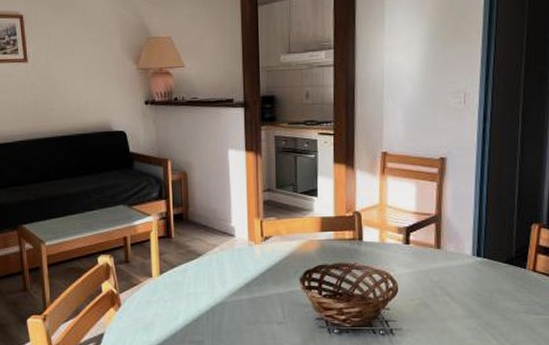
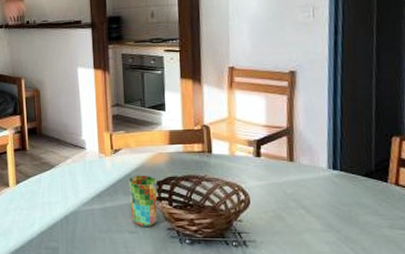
cup: none [278,263,307,318] -> present [129,175,158,227]

